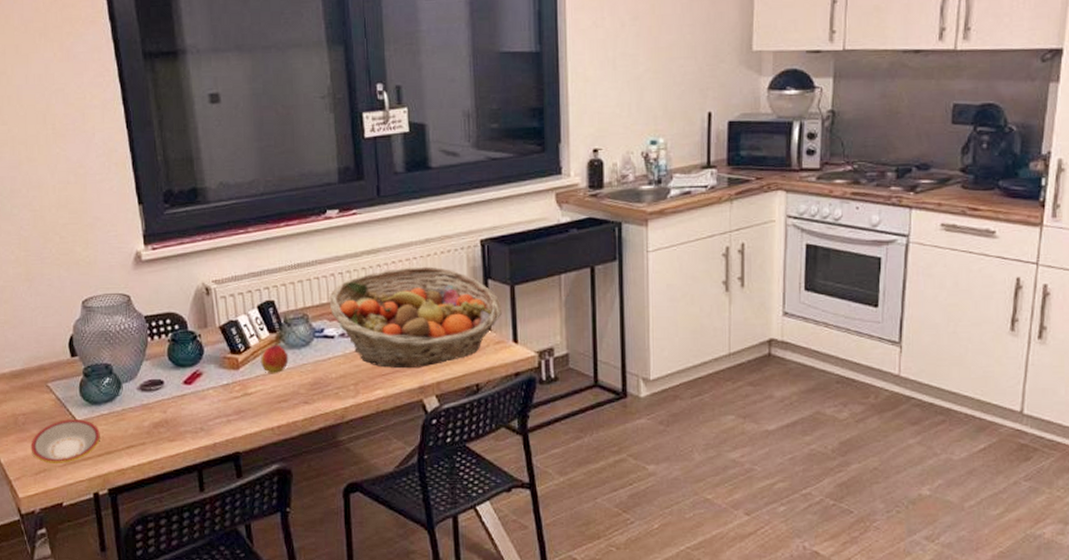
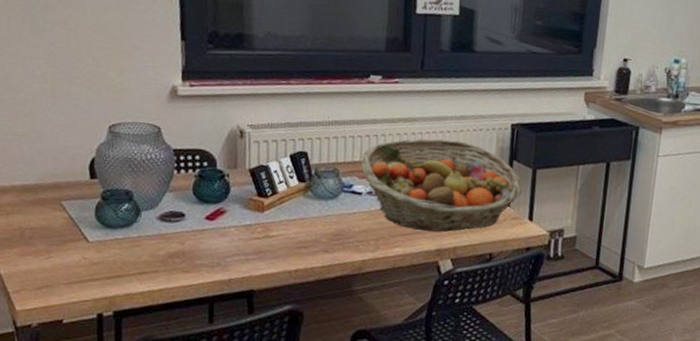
plate: present [31,419,100,463] -> none [35,239,112,282]
peach: present [261,345,289,374] -> none [286,193,315,221]

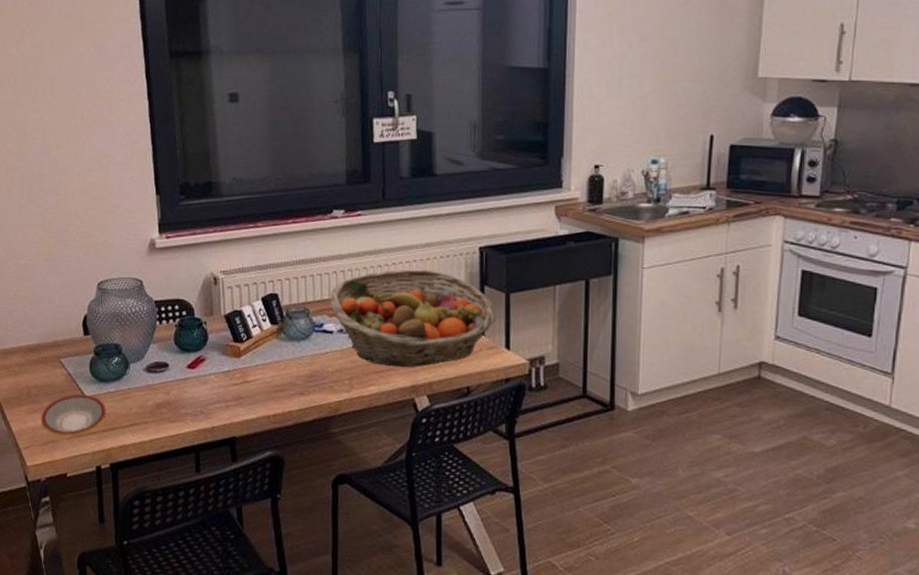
plate: none [35,239,112,282] -> present [41,394,106,436]

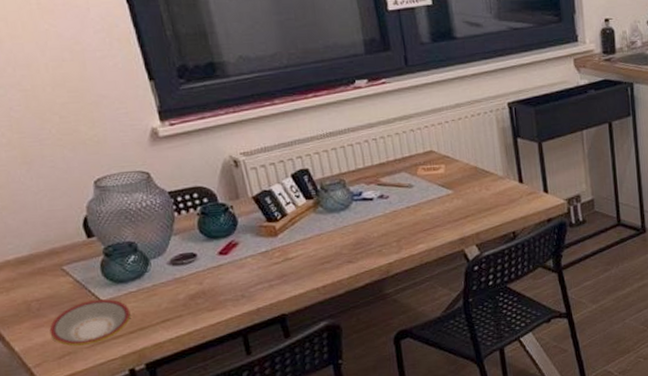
fruit basket: present [330,269,496,368] -> none [364,129,532,224]

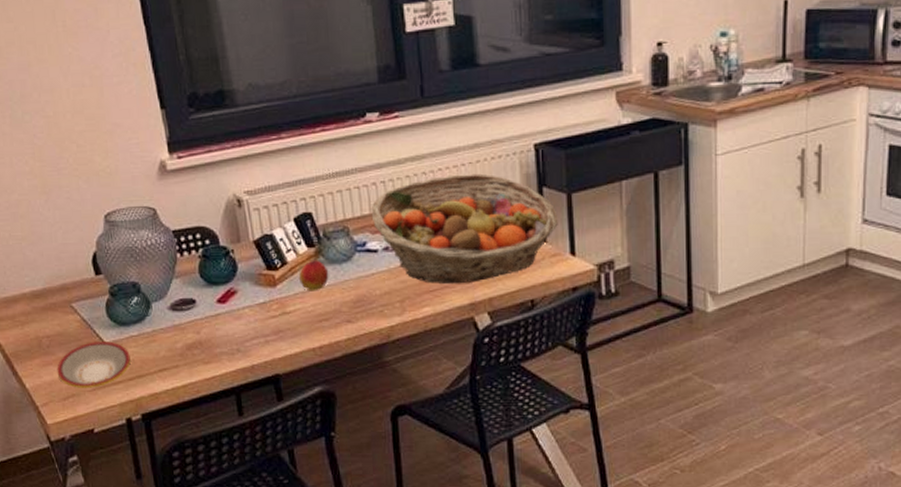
peach: none [299,210,329,238] -> present [299,260,329,292]
fruit basket: none [364,129,532,224] -> present [371,173,558,284]

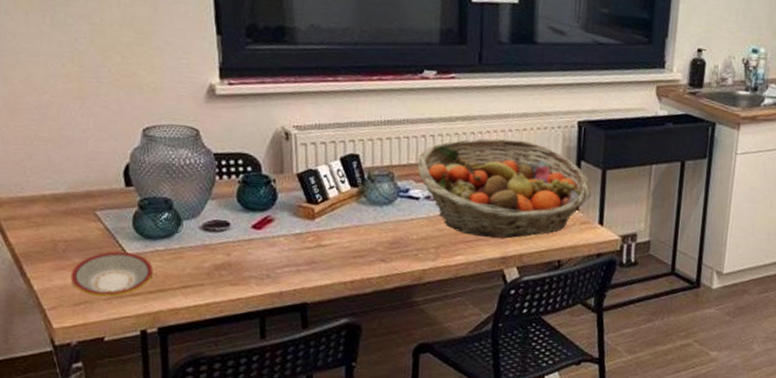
peach: present [299,260,329,292] -> none [339,199,369,229]

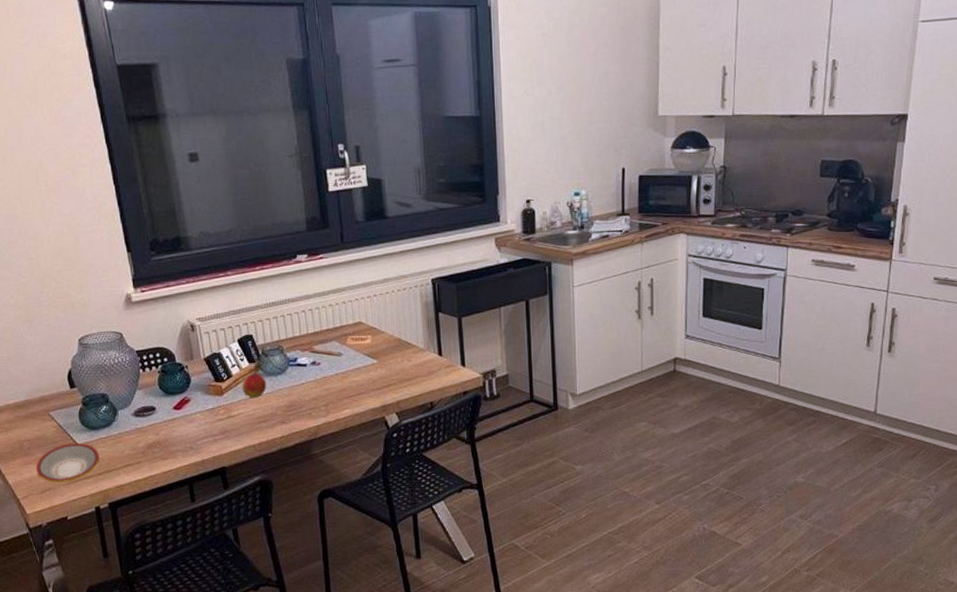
peach: none [339,199,369,229] -> present [242,373,267,399]
fruit basket: present [417,138,592,239] -> none [301,302,451,391]

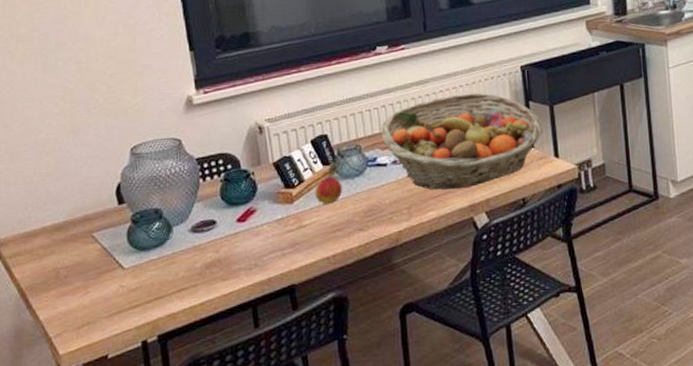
plate: present [36,443,100,483] -> none [73,267,149,316]
fruit basket: none [301,302,451,391] -> present [381,93,543,190]

